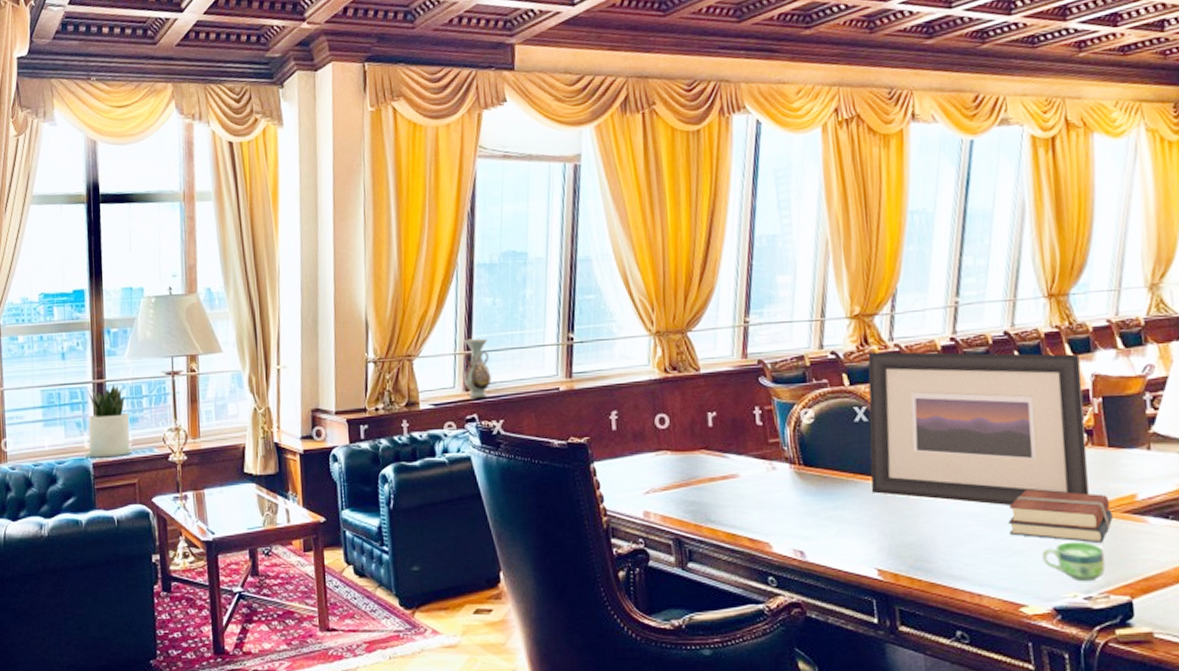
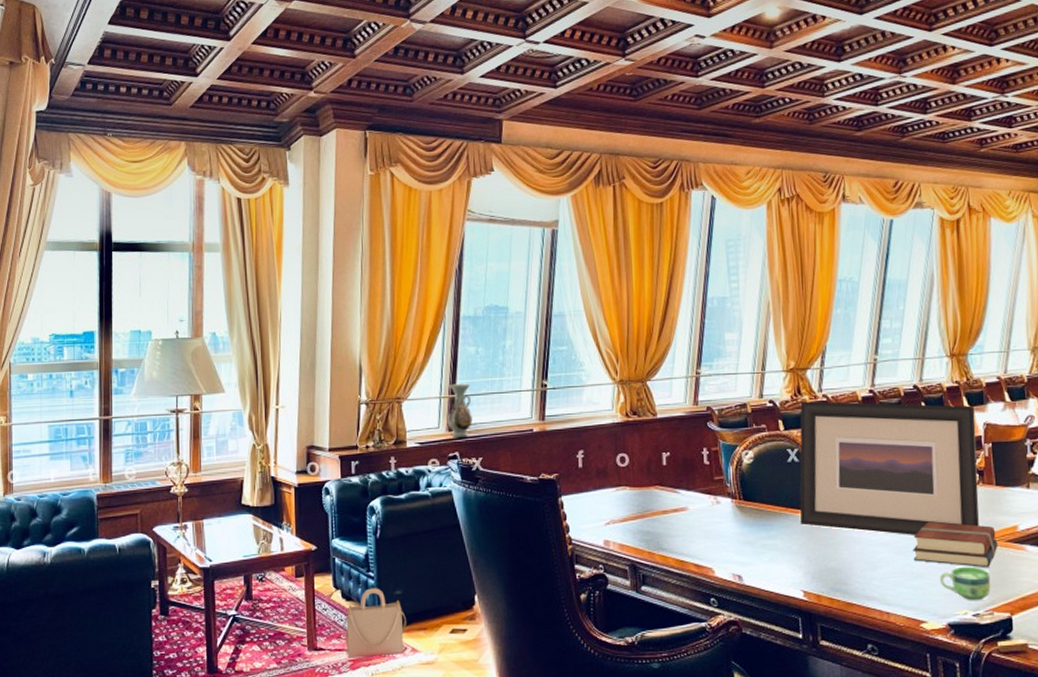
planter: present [84,384,134,458] -> none [89,421,137,490]
handbag: none [357,564,425,640] -> present [343,588,406,658]

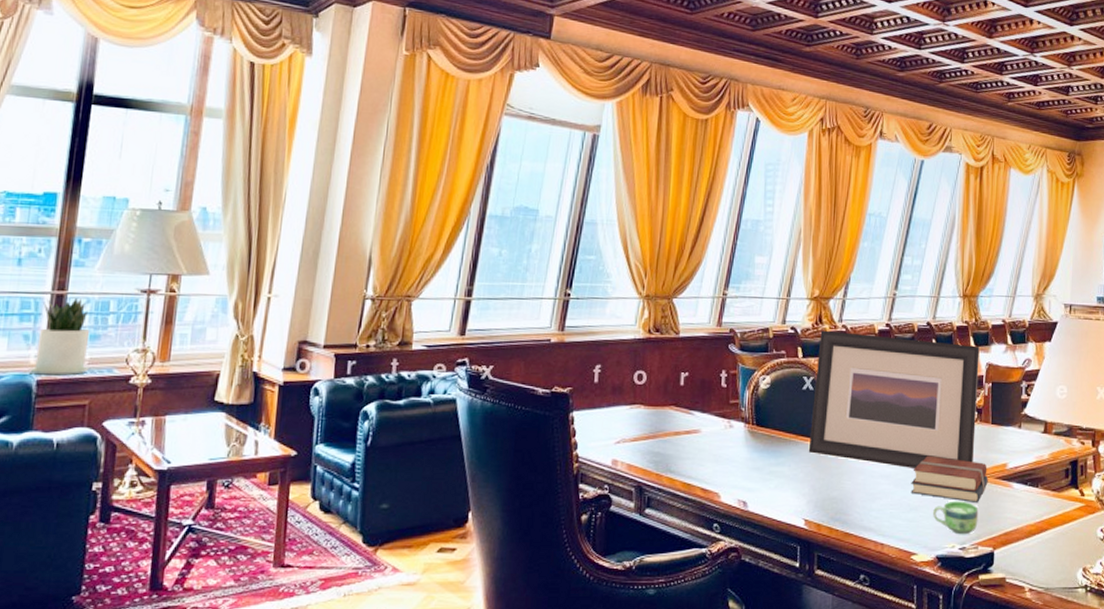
planter: none [89,421,137,490] -> present [28,297,90,376]
handbag: present [343,588,406,658] -> none [316,500,390,577]
decorative vase: present [447,383,473,438] -> none [459,285,489,343]

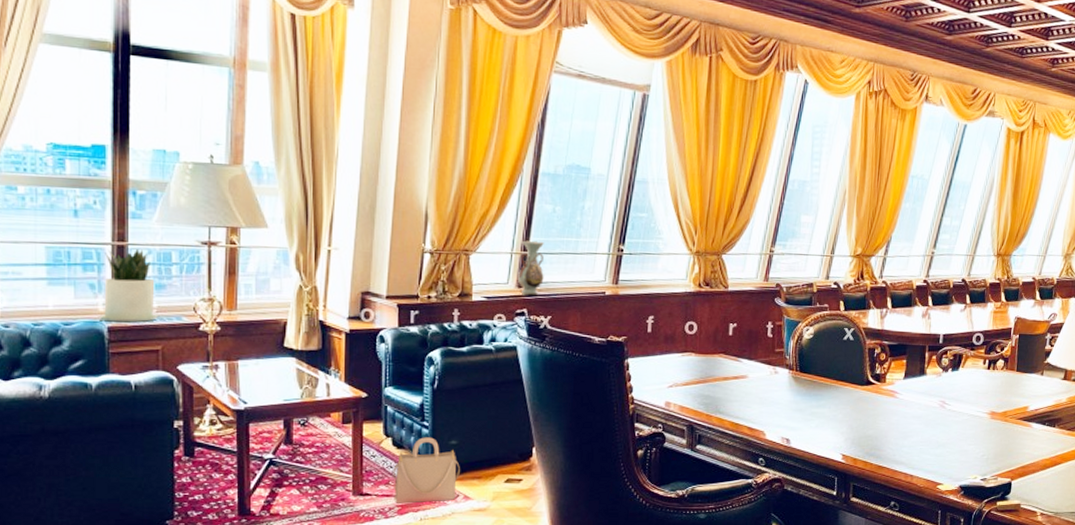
handbag: none [316,500,390,577] -> present [393,437,460,504]
decorative vase: none [459,285,489,343] -> present [517,240,544,295]
picture frame: present [808,330,980,470] -> none [847,285,1010,411]
books: present [910,455,988,502] -> none [939,399,1010,440]
cup: present [933,501,979,535] -> none [959,438,1000,468]

